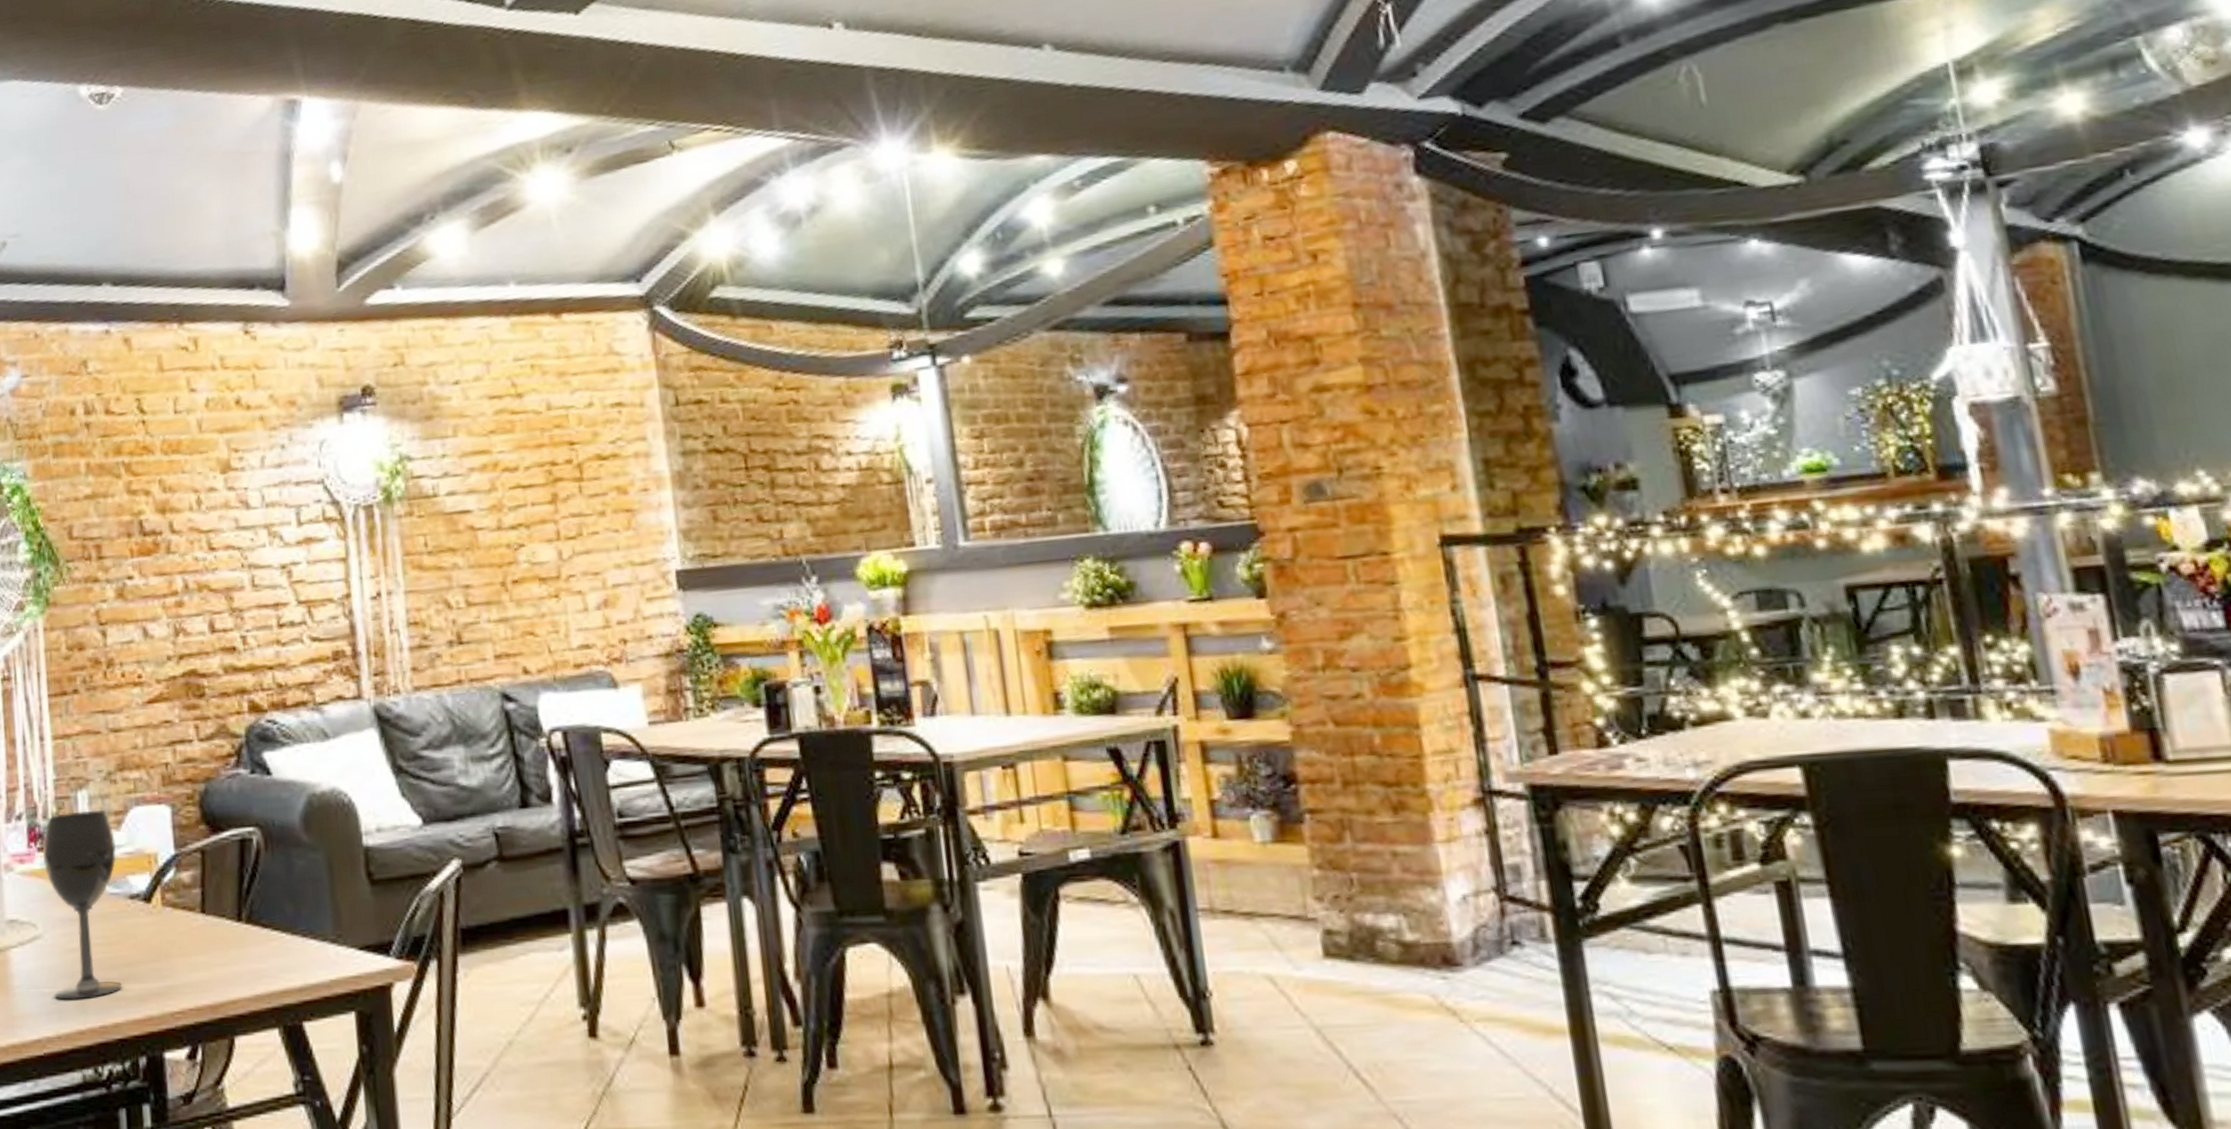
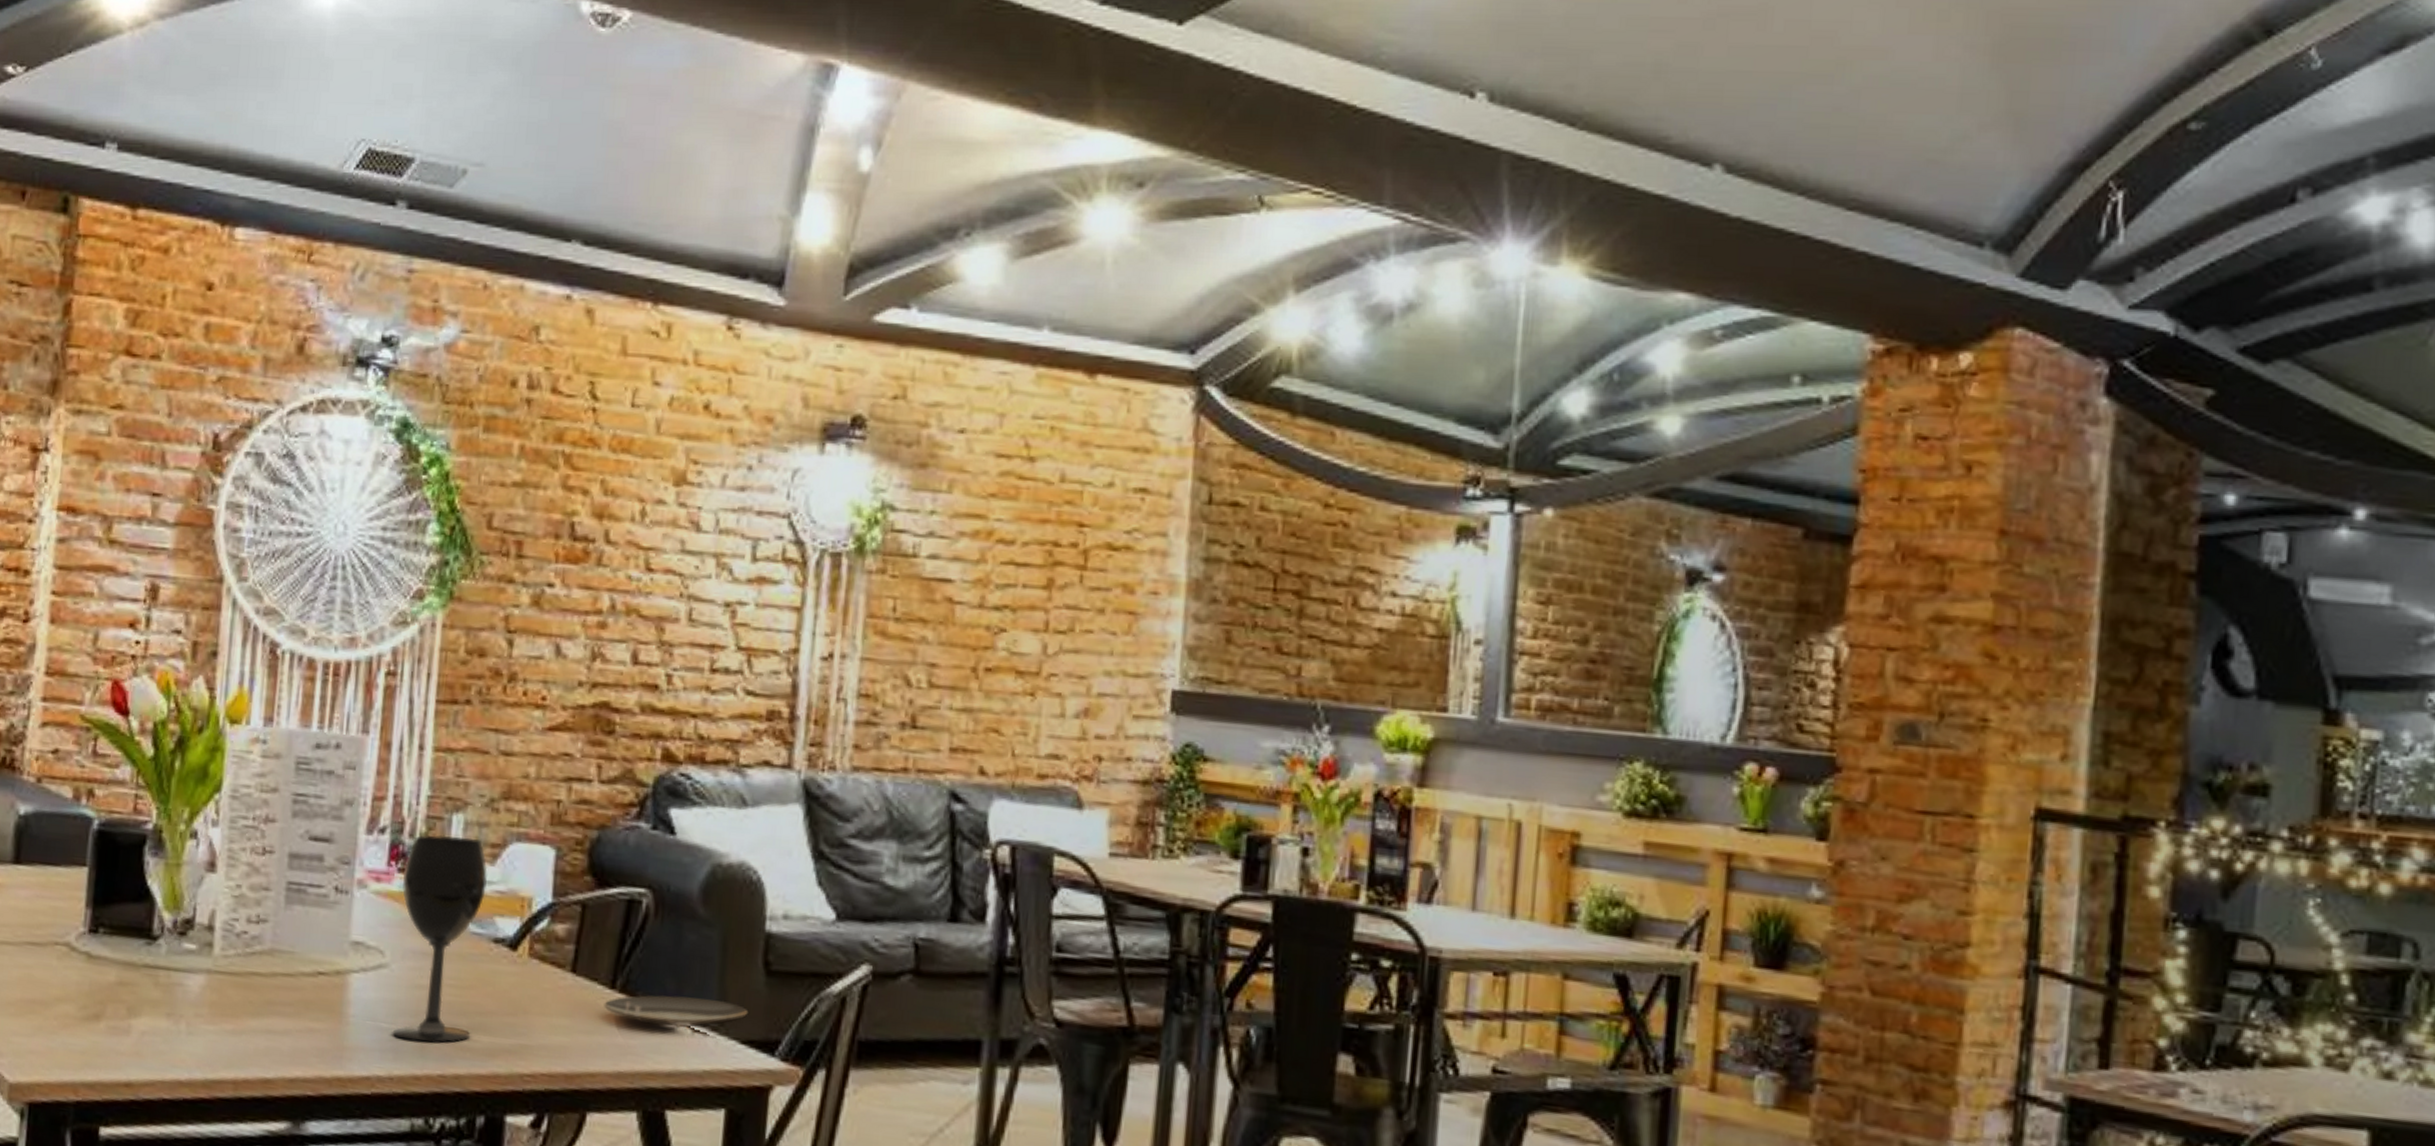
plate: none [234,915,361,947] -> present [604,995,749,1028]

